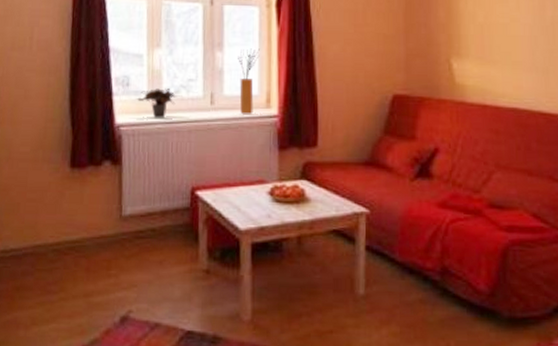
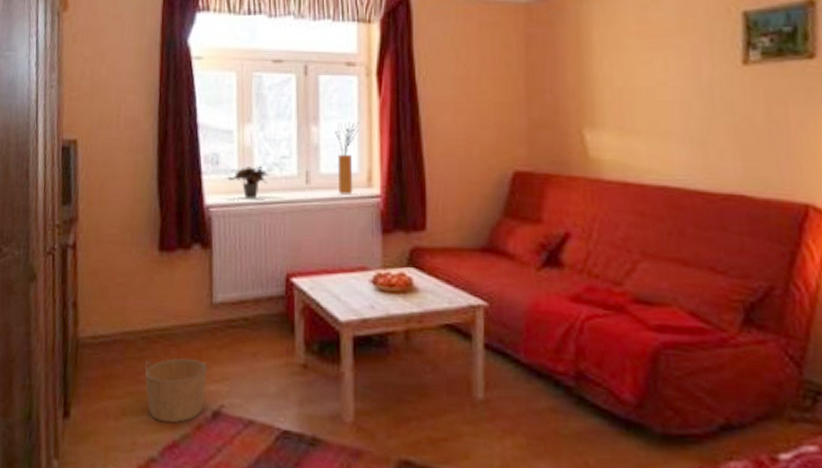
basket: none [54,267,116,330] -> present [144,357,208,423]

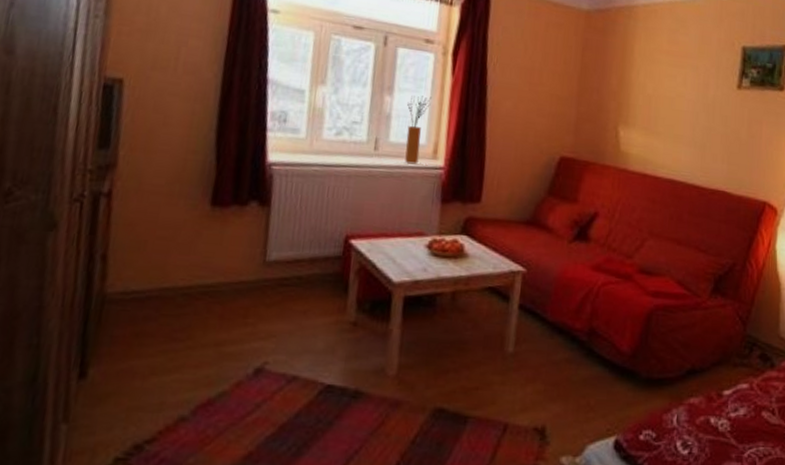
basket: present [144,357,208,423] -> none [181,314,254,381]
potted plant: present [226,167,275,200] -> none [293,128,345,161]

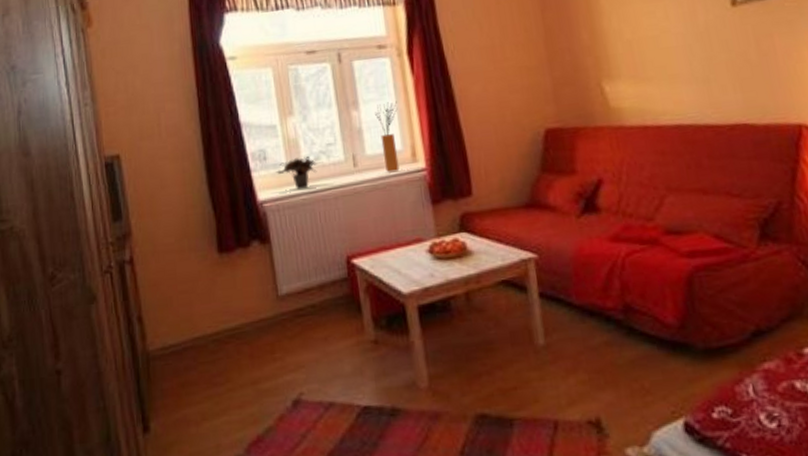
potted plant: none [293,128,345,161] -> present [275,157,323,191]

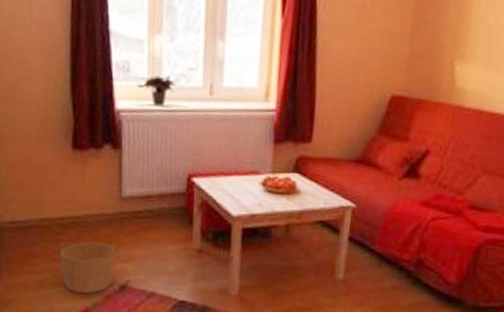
basket: none [219,352,284,420] -> present [59,241,116,294]
vase: present [375,101,400,173] -> none [238,39,262,108]

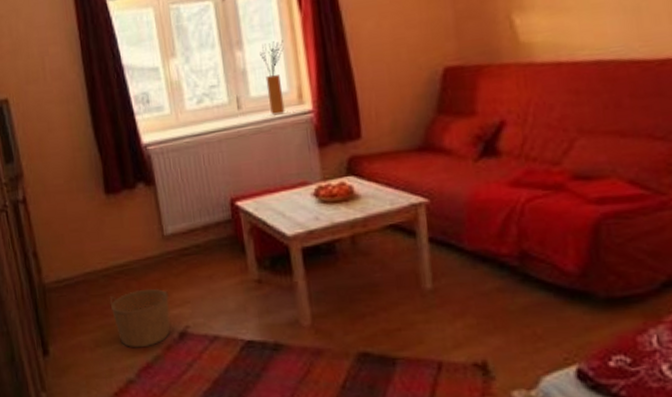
potted plant: present [136,76,182,107] -> none [159,99,207,134]
vase: none [238,39,262,108] -> present [260,40,285,116]

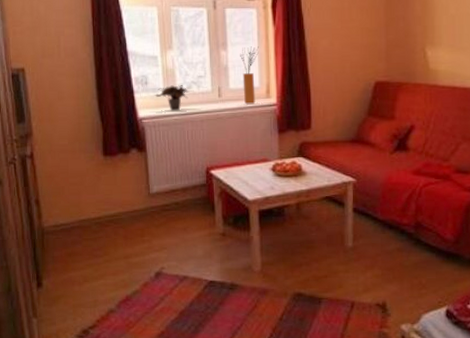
basket: present [109,288,171,348] -> none [99,235,150,284]
potted plant: none [159,99,207,134] -> present [154,85,194,112]

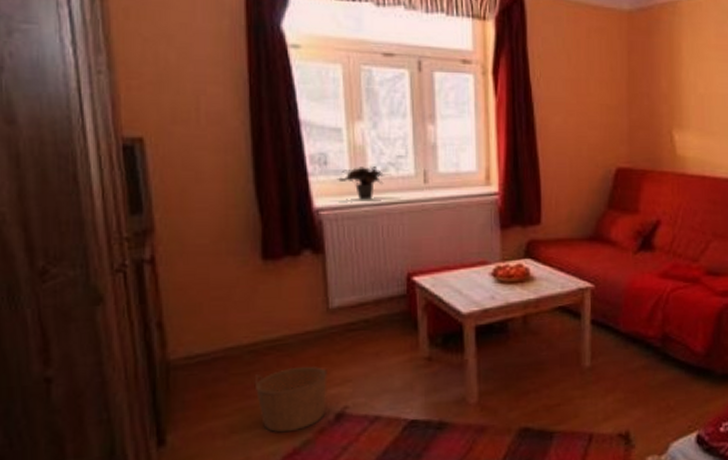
basket: none [99,235,150,284] -> present [254,365,328,433]
vase: present [240,46,259,105] -> none [452,120,476,193]

